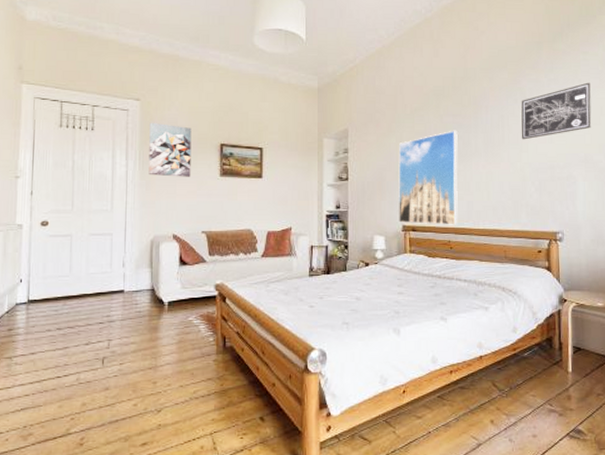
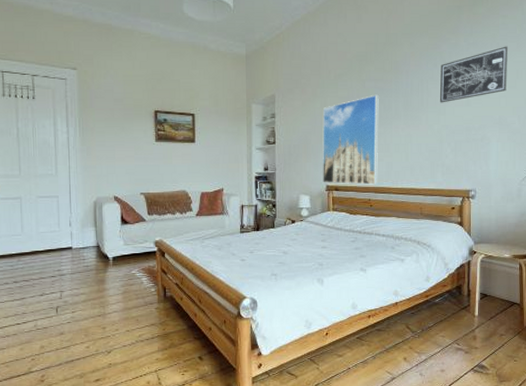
wall art: present [148,122,192,177] -> none [87,90,128,143]

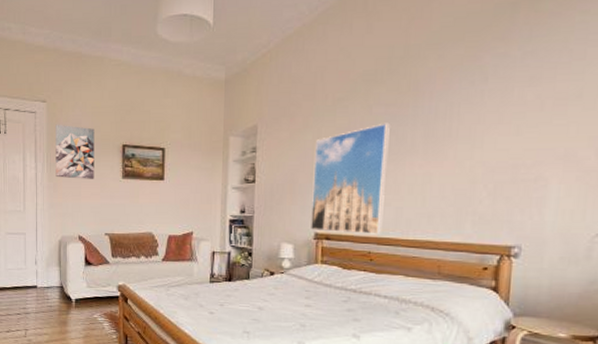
wall art: none [87,90,128,143] -> present [55,124,95,179]
wall art: present [439,46,508,103] -> none [475,53,587,133]

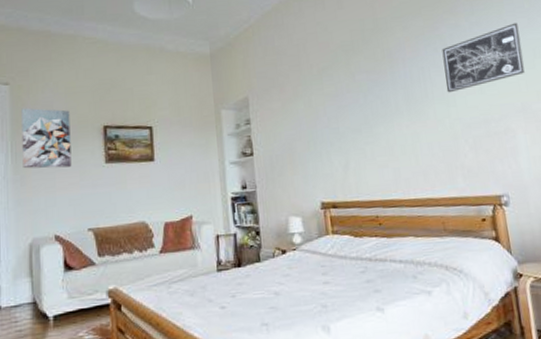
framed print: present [311,122,390,234] -> none [308,88,385,200]
wall art: none [475,53,587,133] -> present [442,22,525,93]

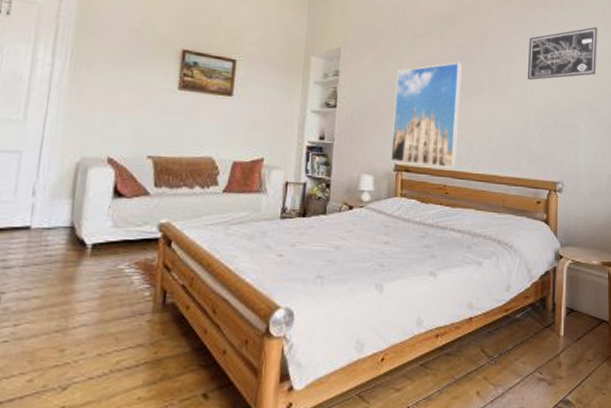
wall art: present [21,108,72,169] -> none [82,13,147,87]
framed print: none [308,88,385,200] -> present [391,62,462,168]

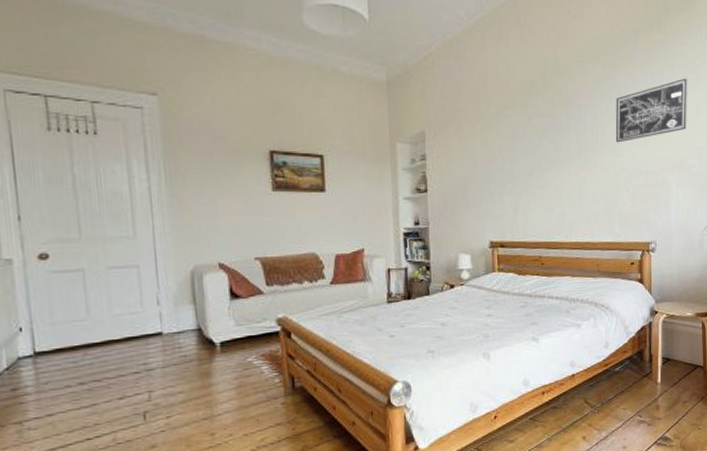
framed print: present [391,62,462,168] -> none [483,132,549,240]

